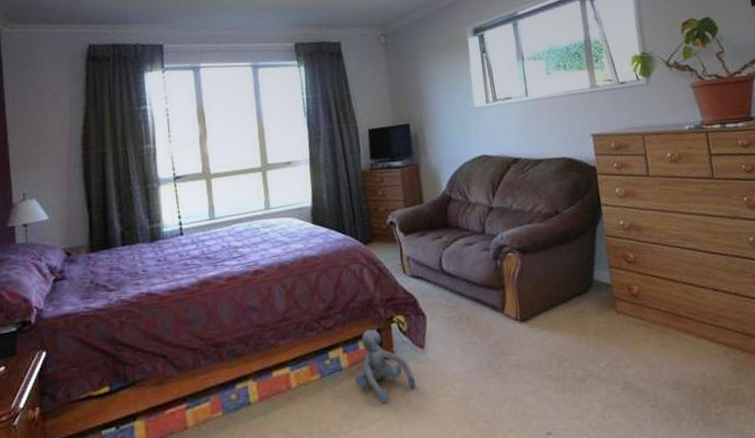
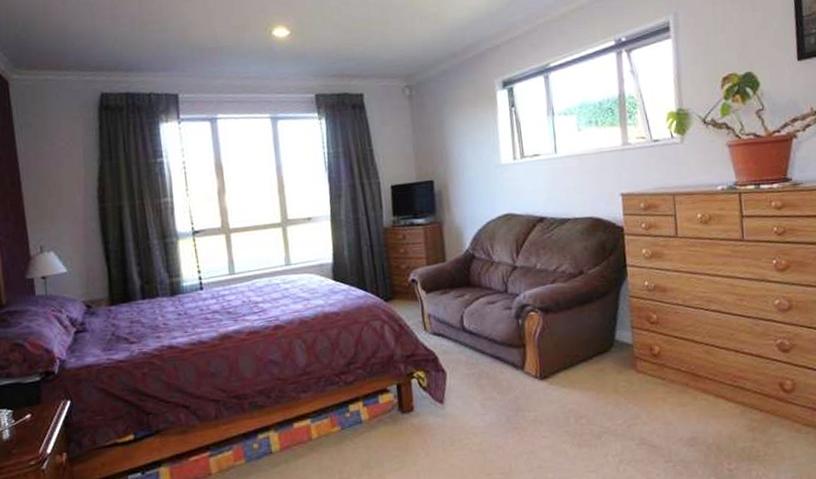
plush toy: present [355,329,415,403] -> none [375,384,434,454]

